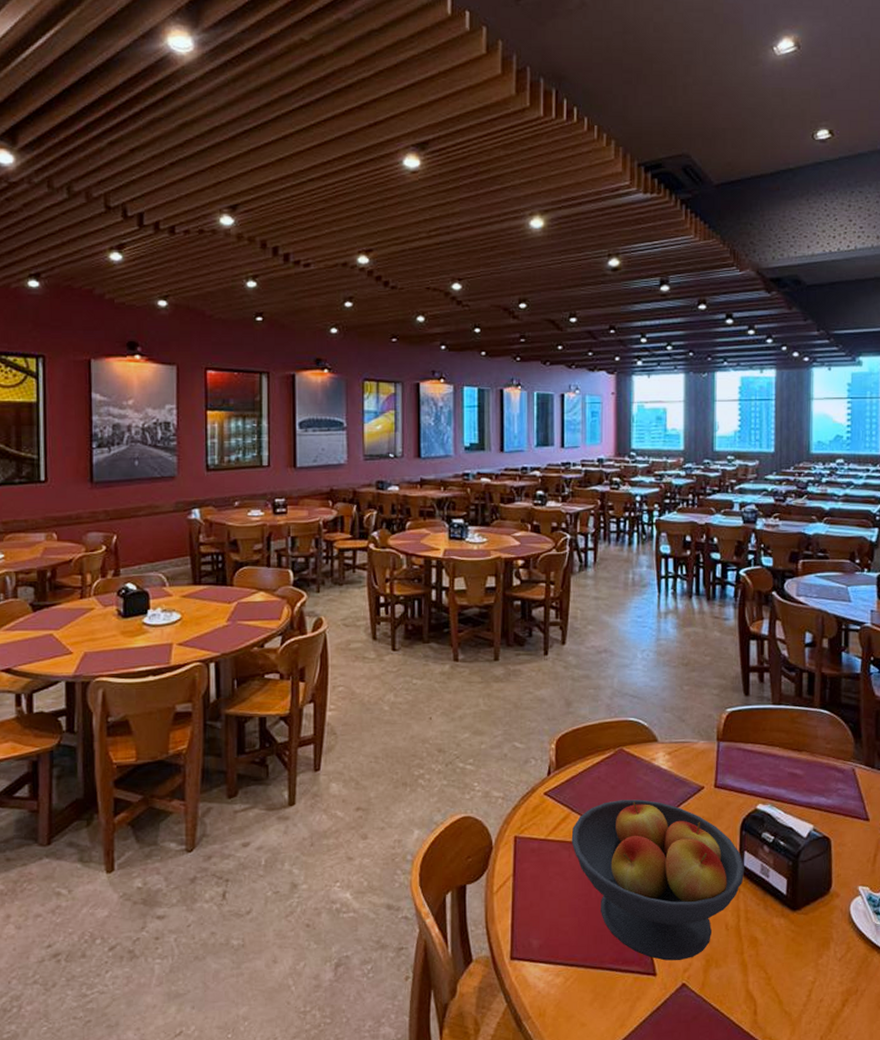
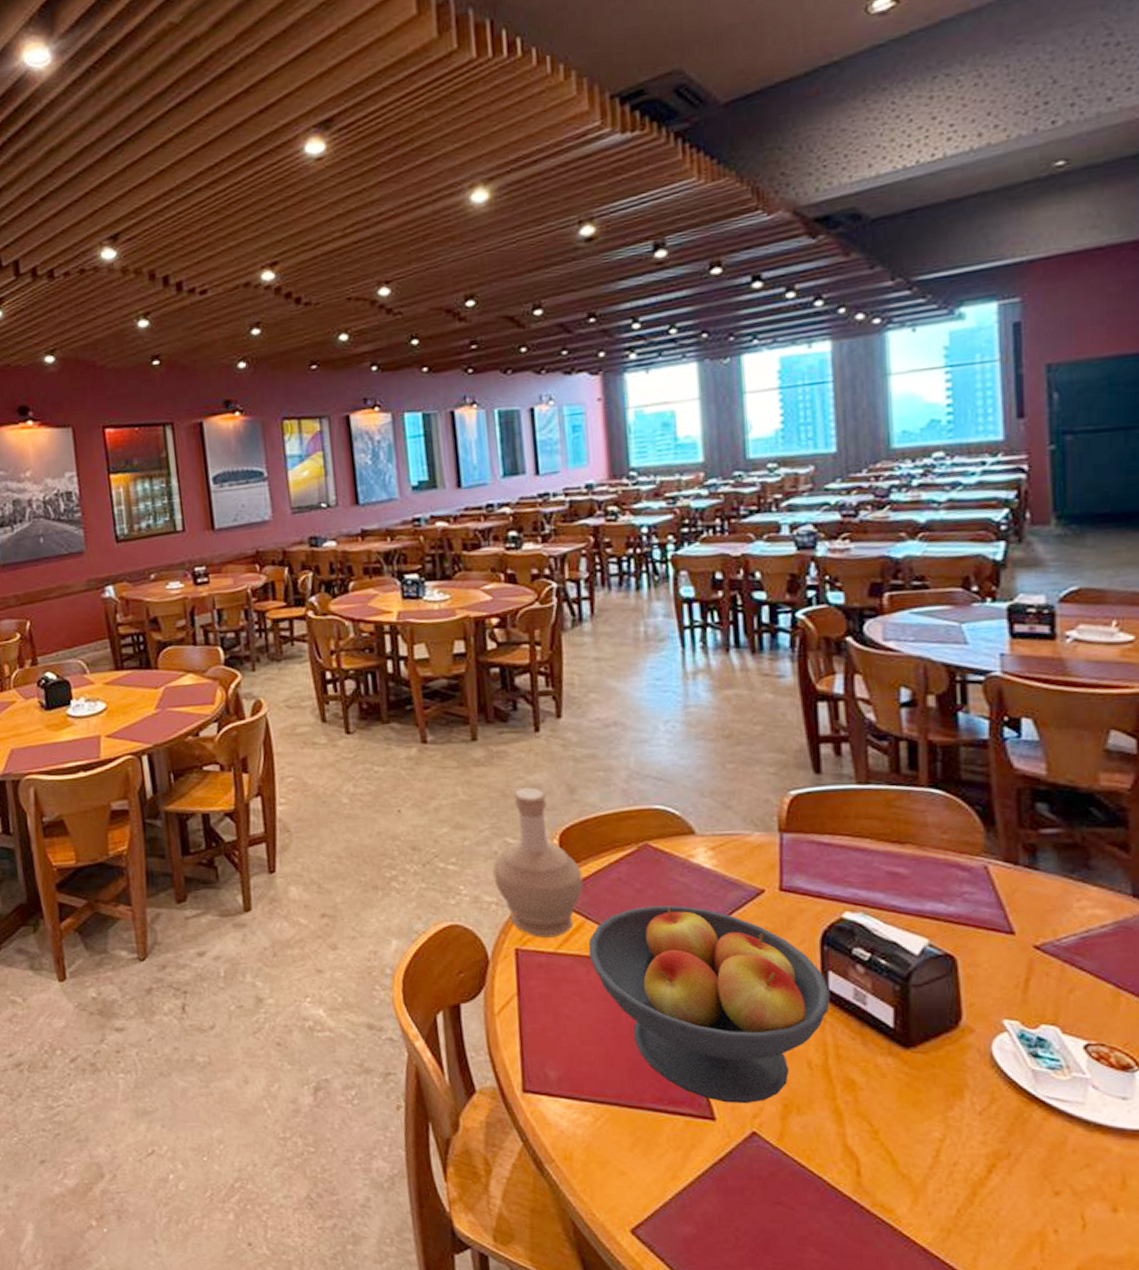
bottle: none [502,701,571,827] -> present [492,787,583,938]

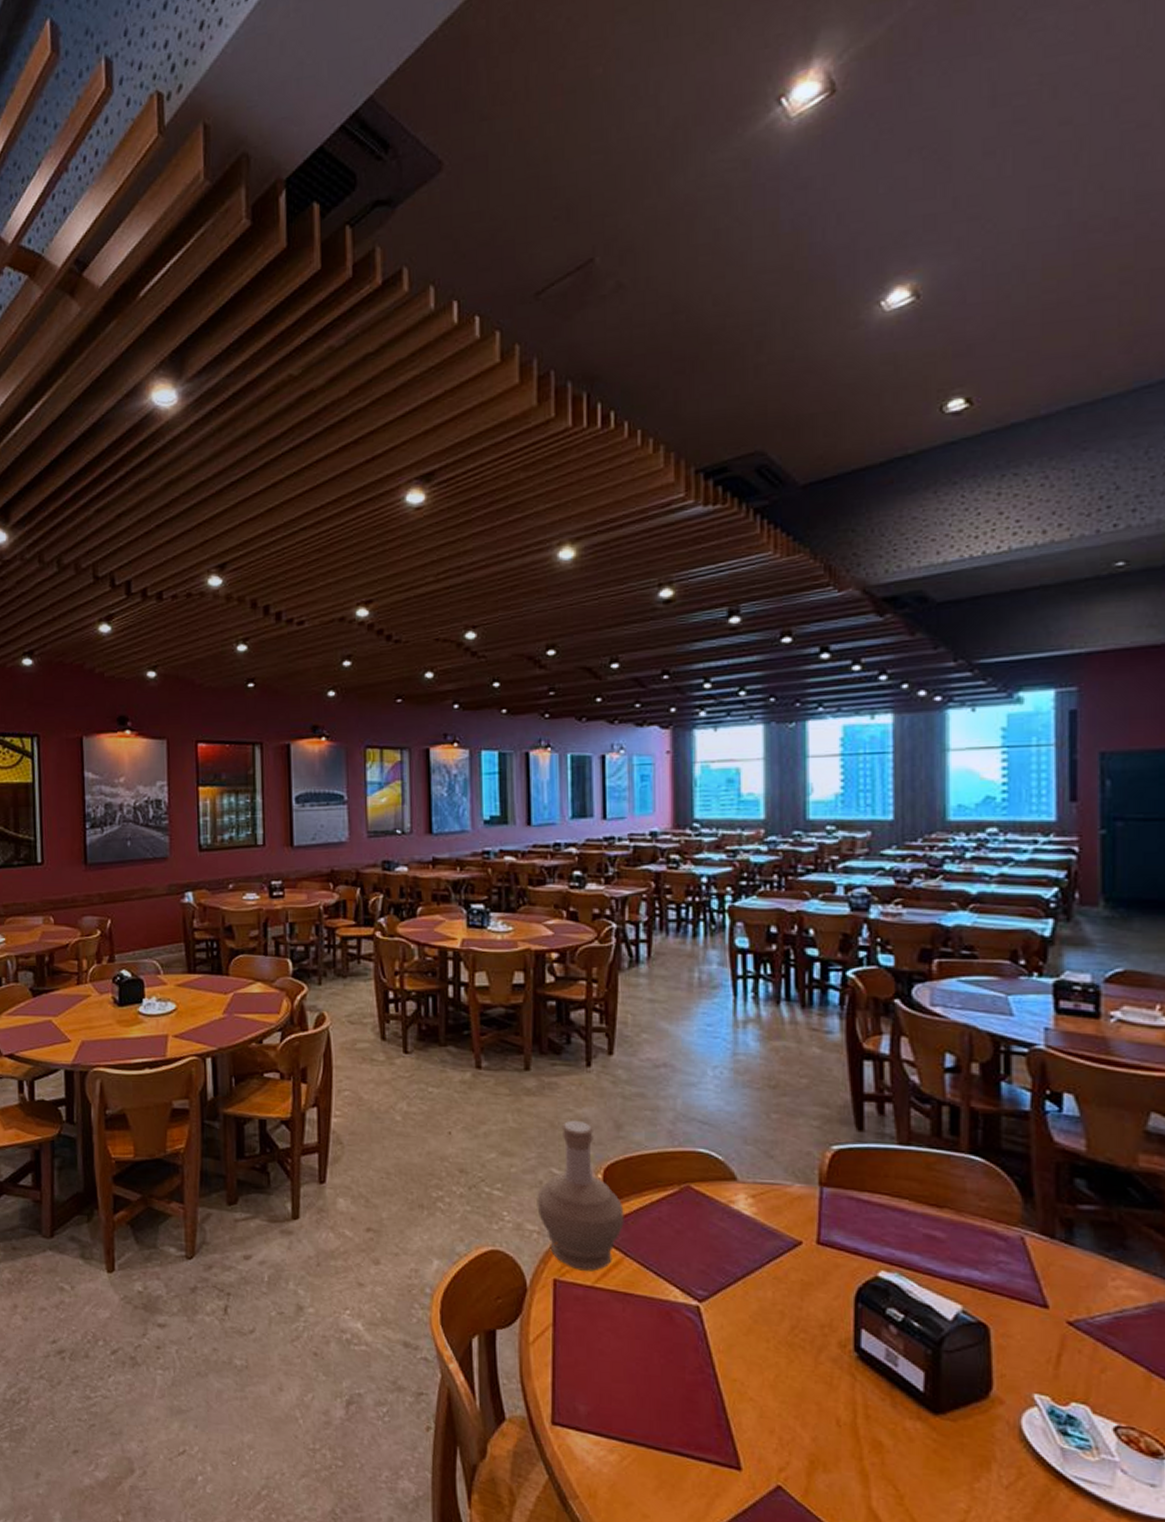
fruit bowl: present [588,905,831,1103] -> none [625,1248,863,1456]

